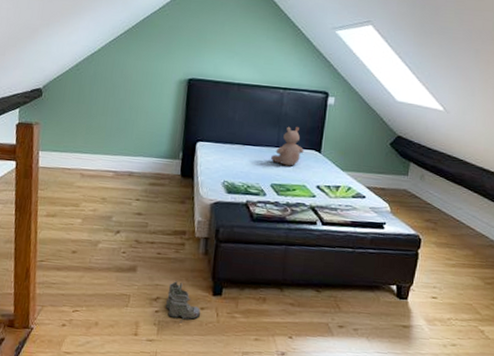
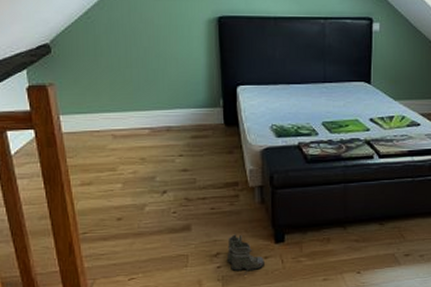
bear: present [271,126,305,166] -> none [319,59,353,101]

